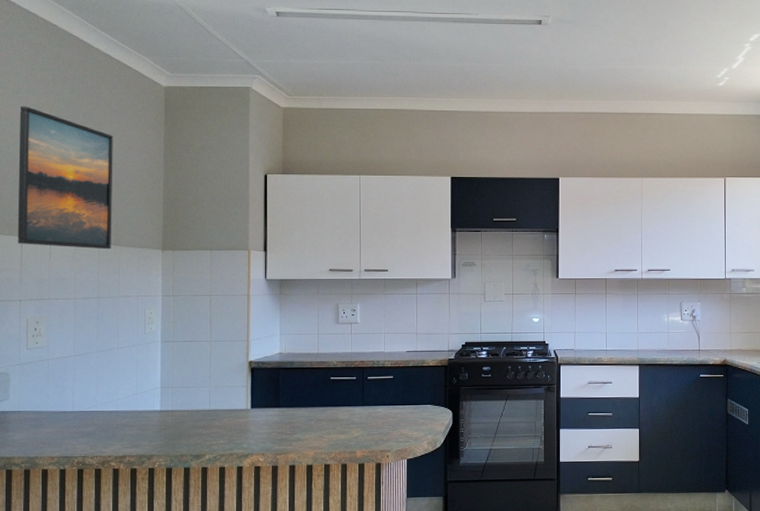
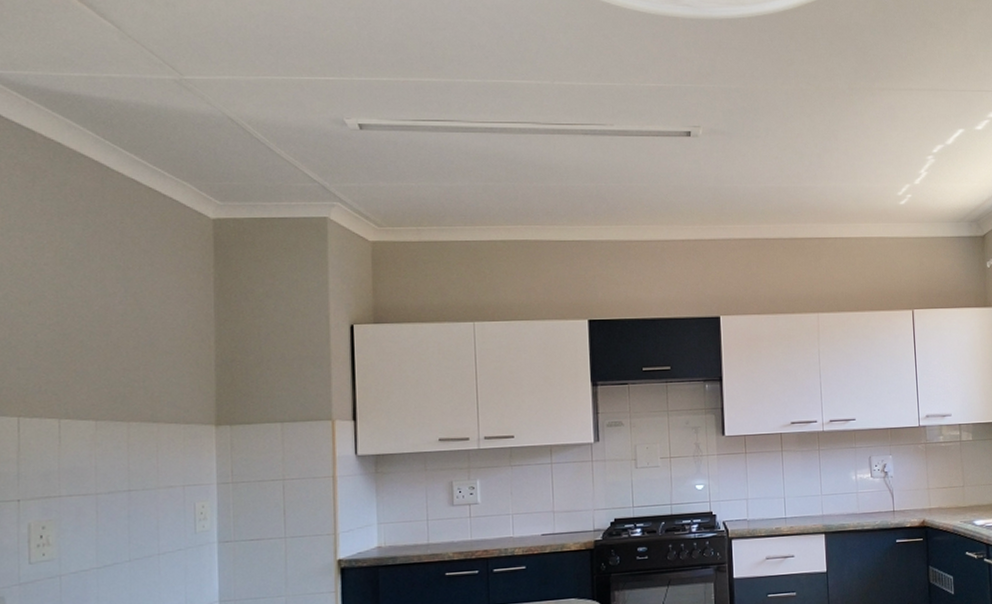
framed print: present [17,106,113,250] -> none [11,248,146,428]

